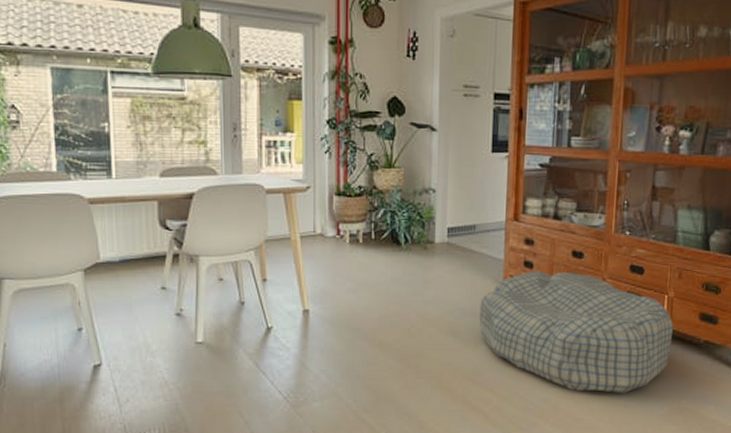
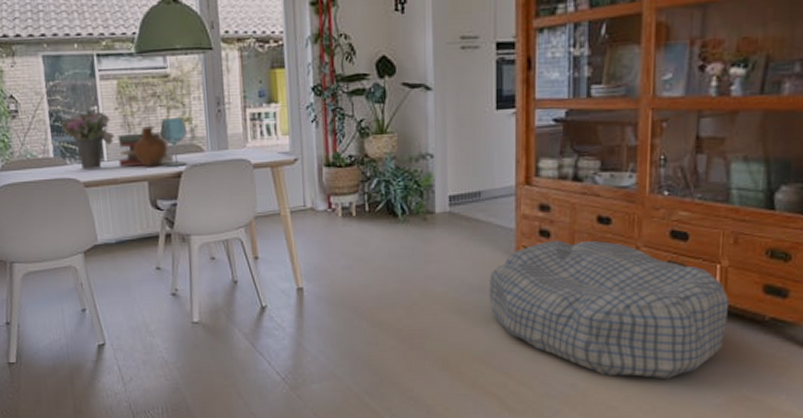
flower bouquet: none [67,126,125,187] -> present [61,110,115,171]
books: none [127,152,186,186] -> present [117,132,174,167]
ceramic jug: none [145,147,180,188] -> present [133,126,168,169]
wine glass: none [174,140,202,188] -> present [160,118,188,167]

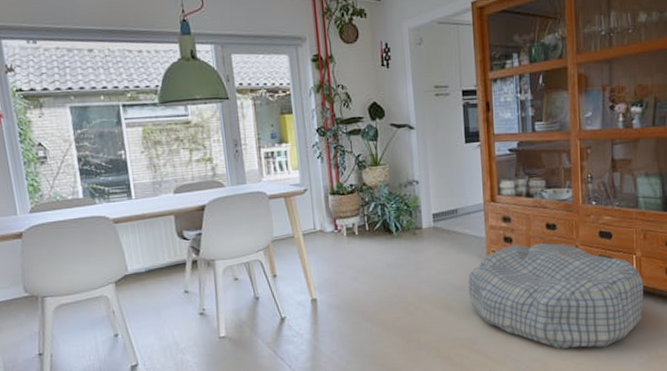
flower bouquet: present [61,110,115,171] -> none [89,154,142,209]
books: present [117,132,174,167] -> none [144,171,198,204]
ceramic jug: present [133,126,168,169] -> none [159,166,191,204]
wine glass: present [160,118,188,167] -> none [184,158,210,201]

